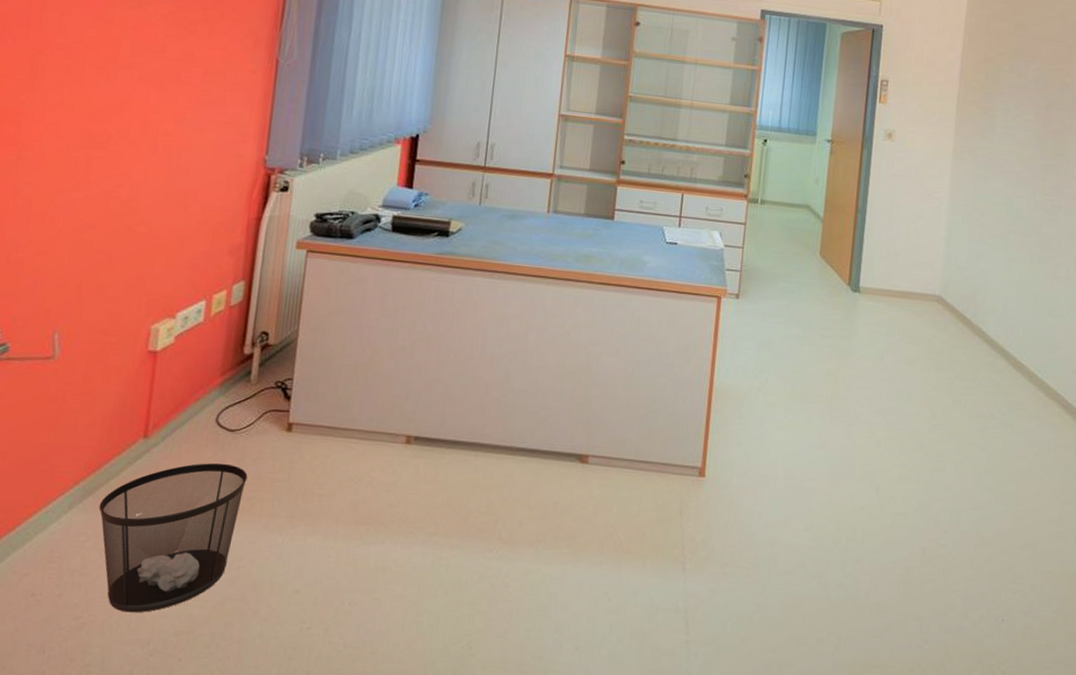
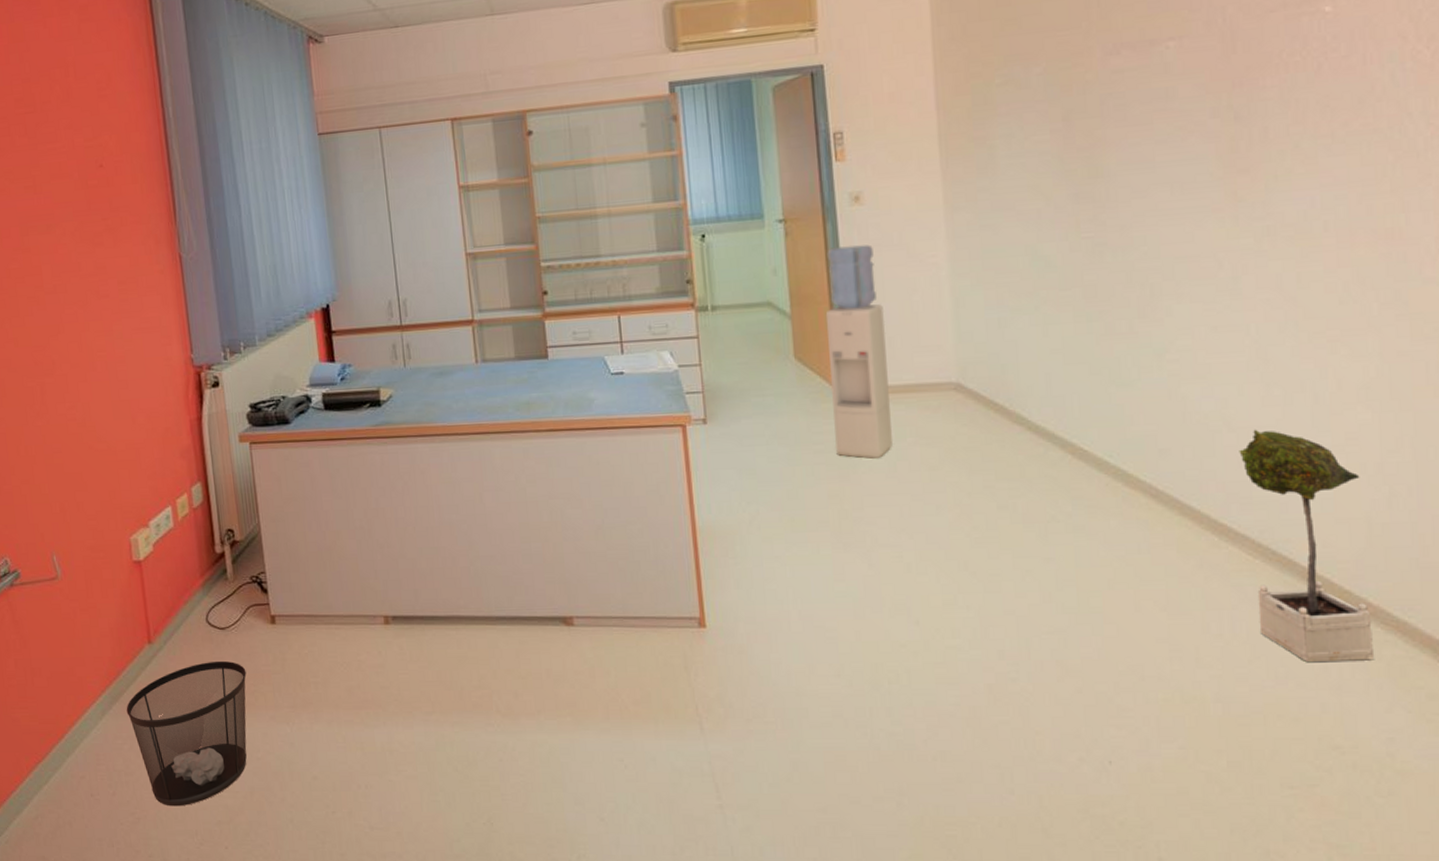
water cooler: none [839,170,895,348] -> present [825,244,892,459]

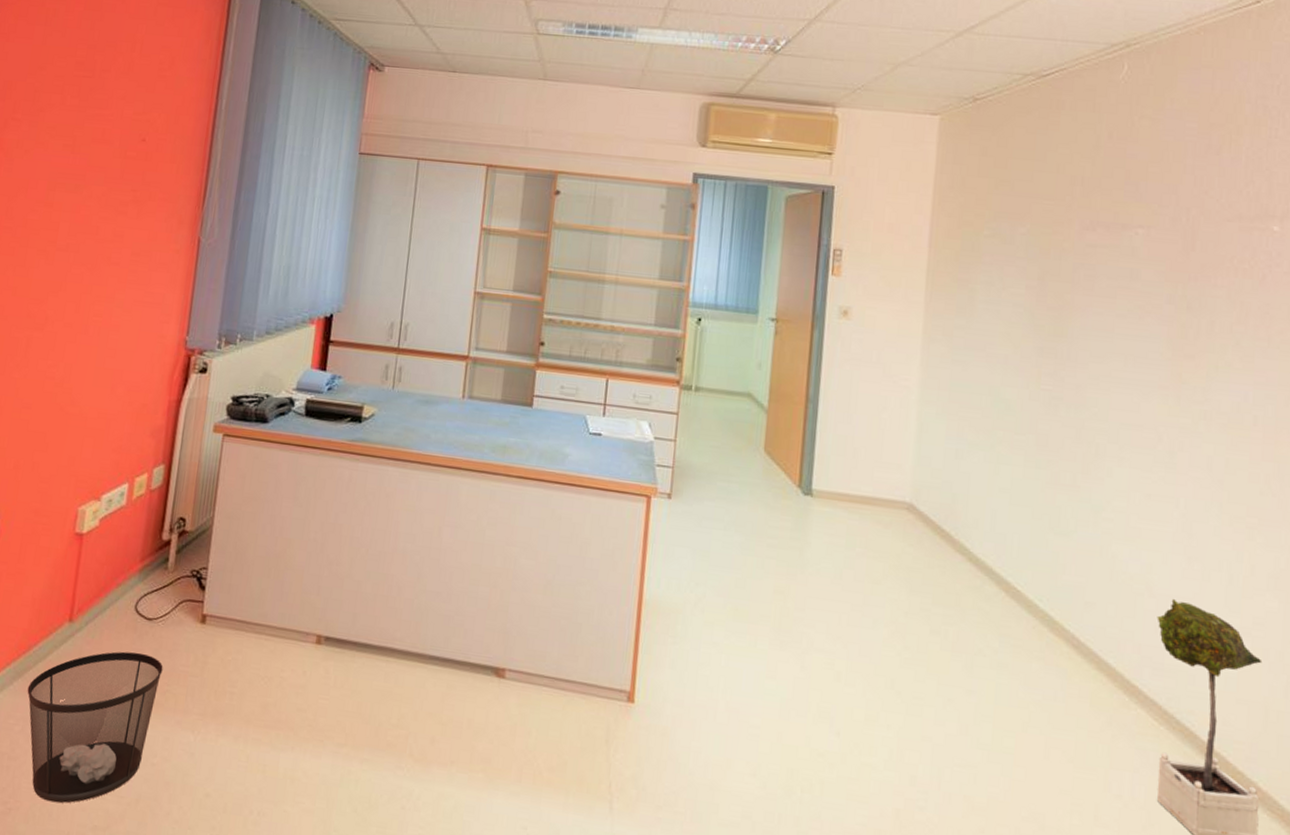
water cooler: present [825,244,892,459] -> none [788,353,853,563]

